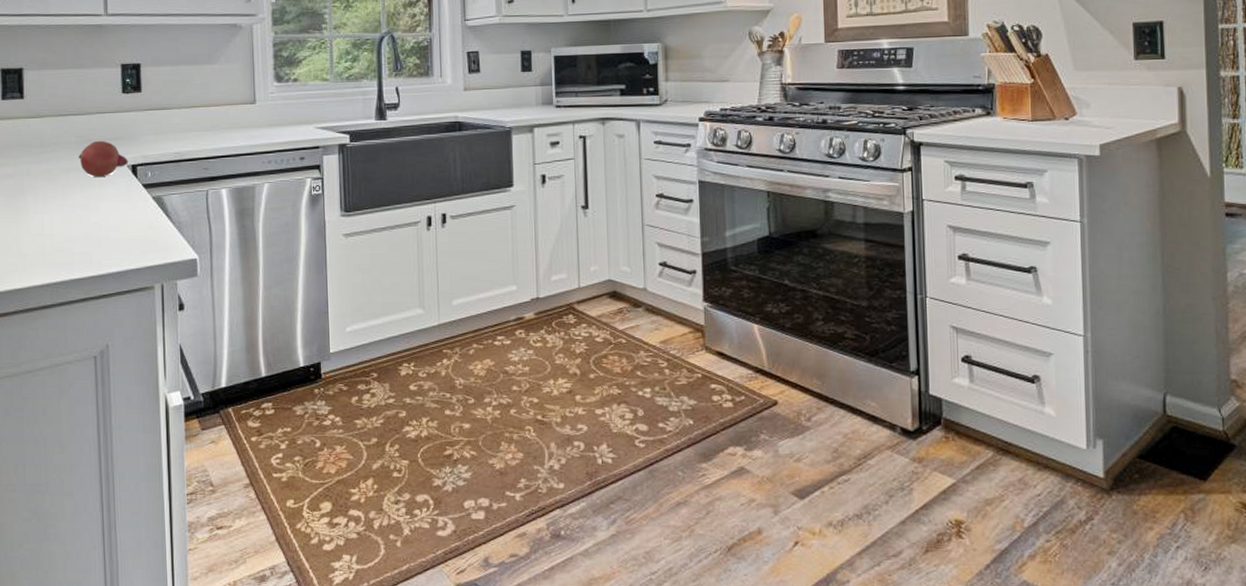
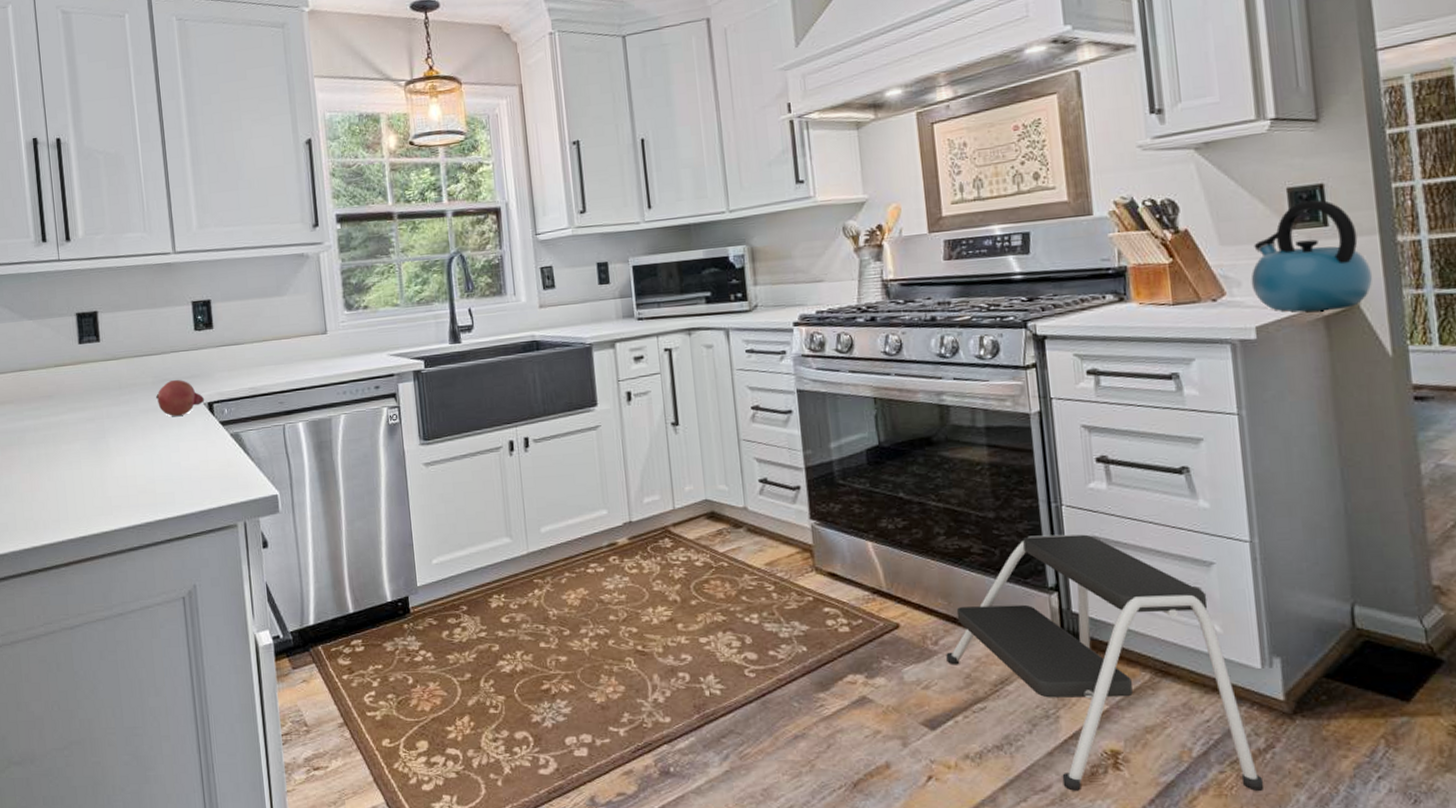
step stool: none [817,323,1083,559] -> present [946,534,1265,792]
kettle: none [1098,35,1199,134] -> present [1251,200,1373,312]

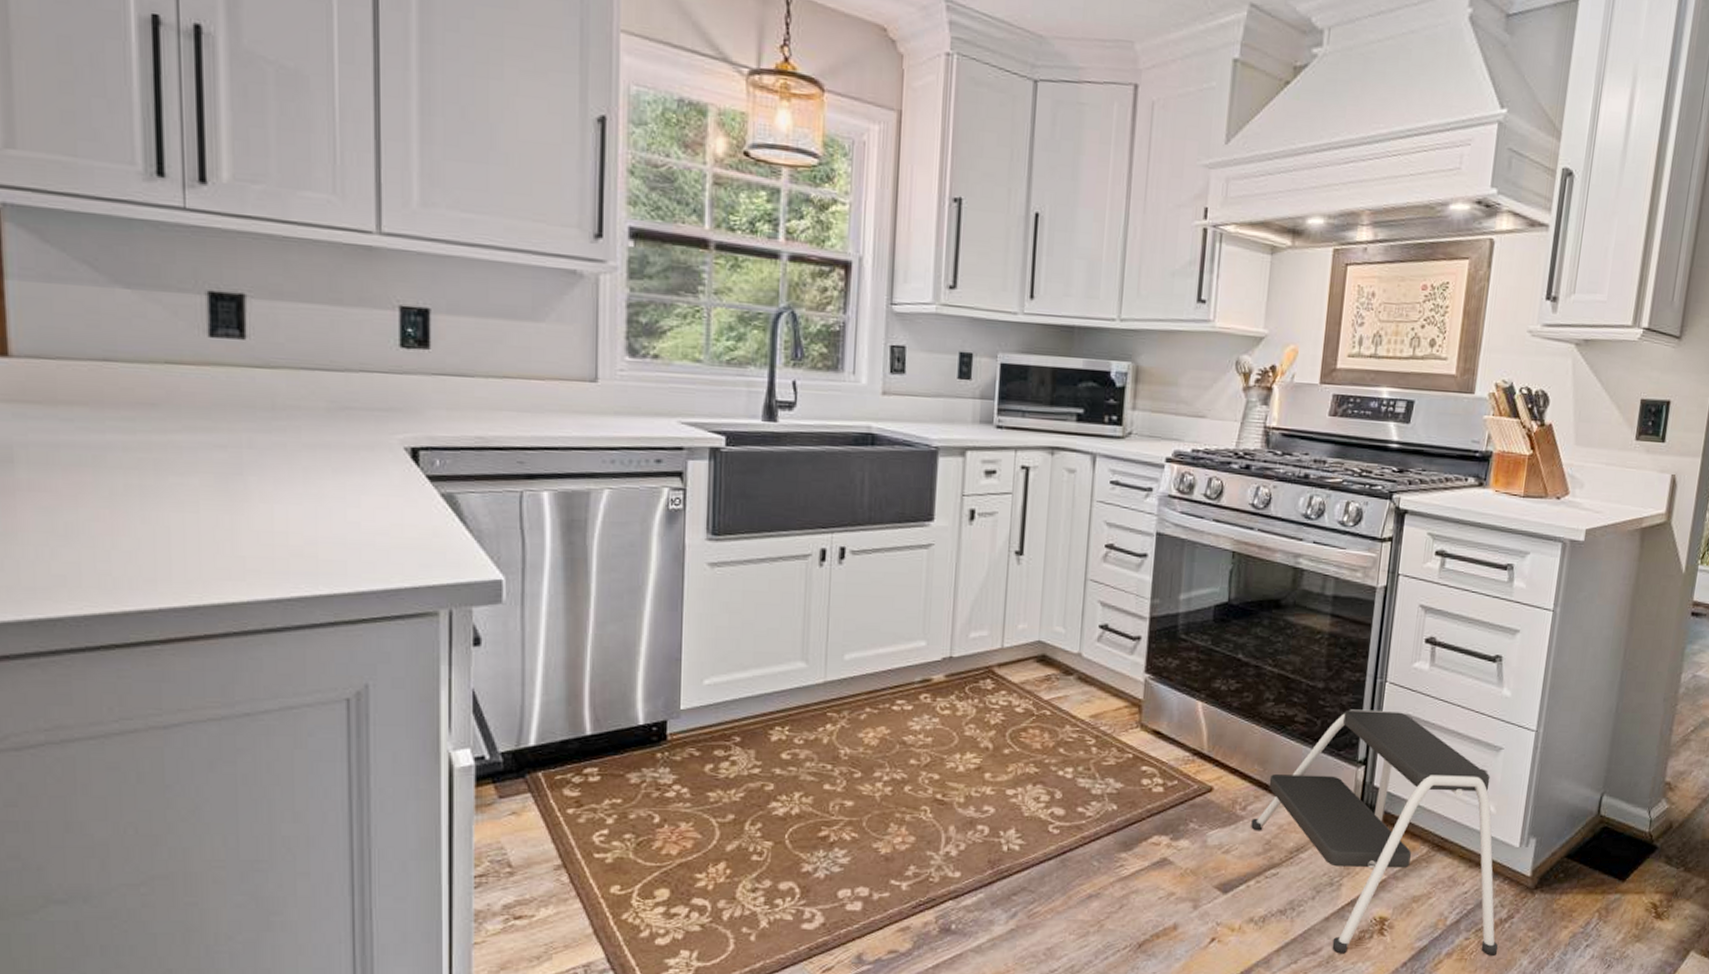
fruit: present [155,379,205,416] -> none [329,409,407,460]
kettle: present [1251,200,1373,312] -> none [1591,414,1688,524]

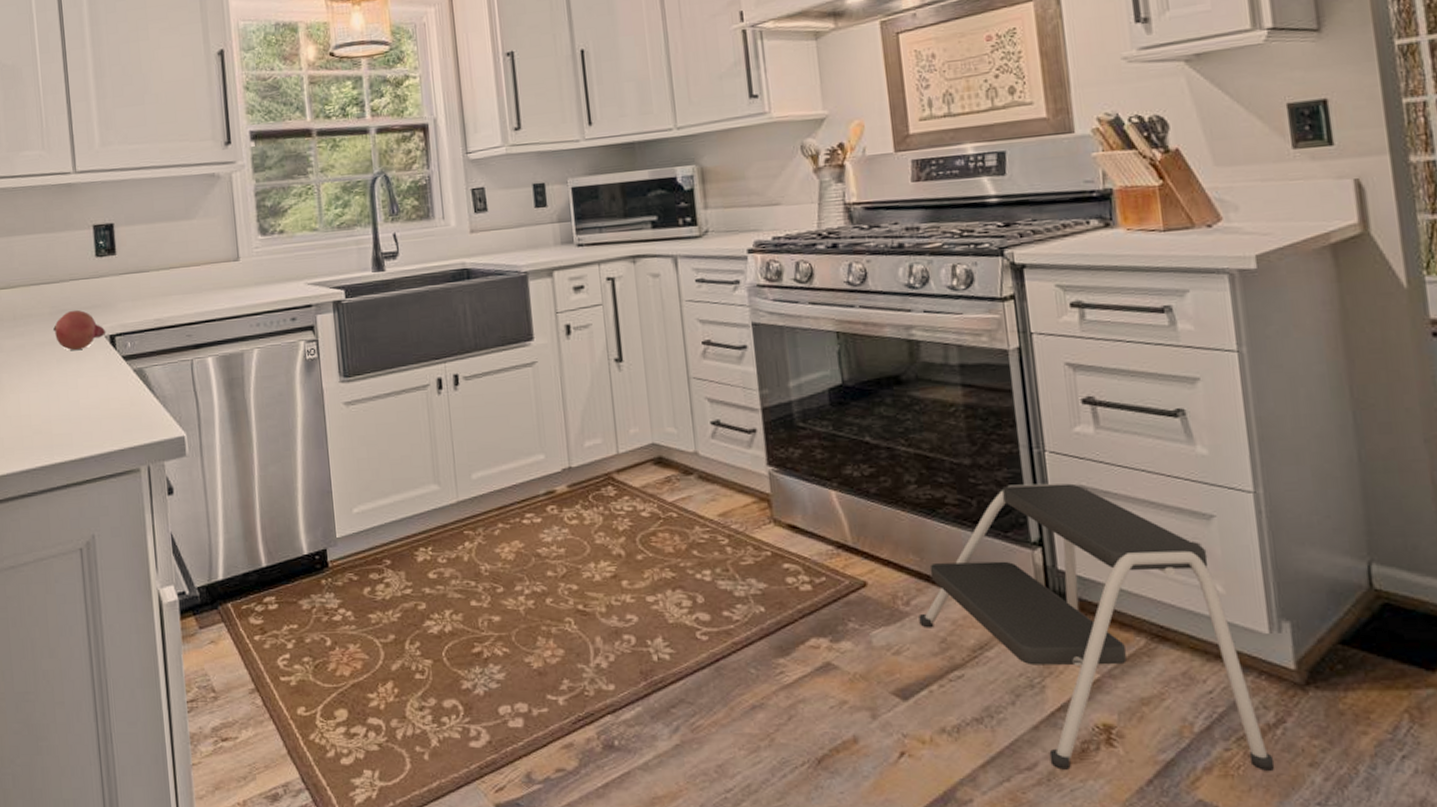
fruit: none [329,409,407,460] -> present [52,309,106,350]

